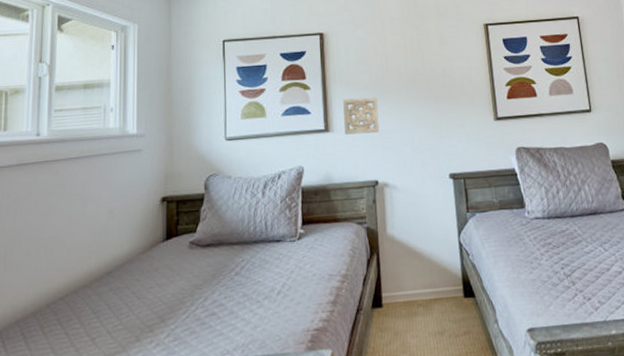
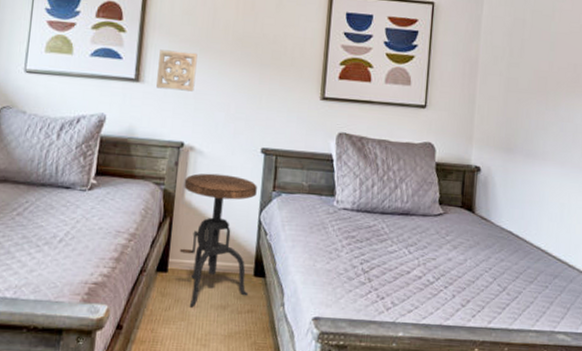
side table: none [384,203,461,337] -> present [179,173,257,306]

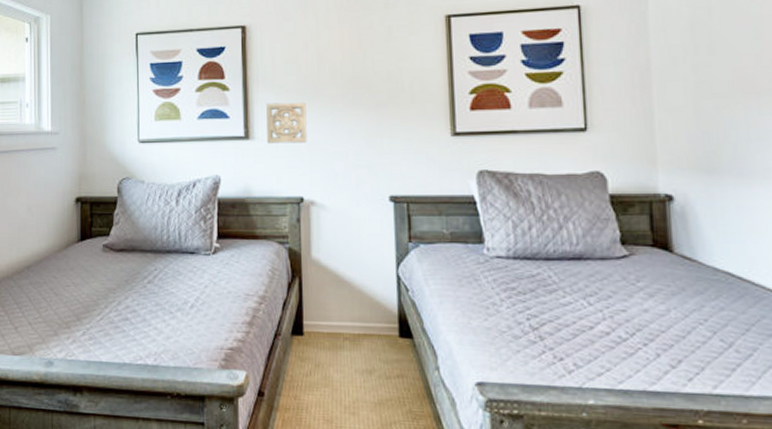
side table: present [179,173,257,306] -> none [309,228,395,371]

